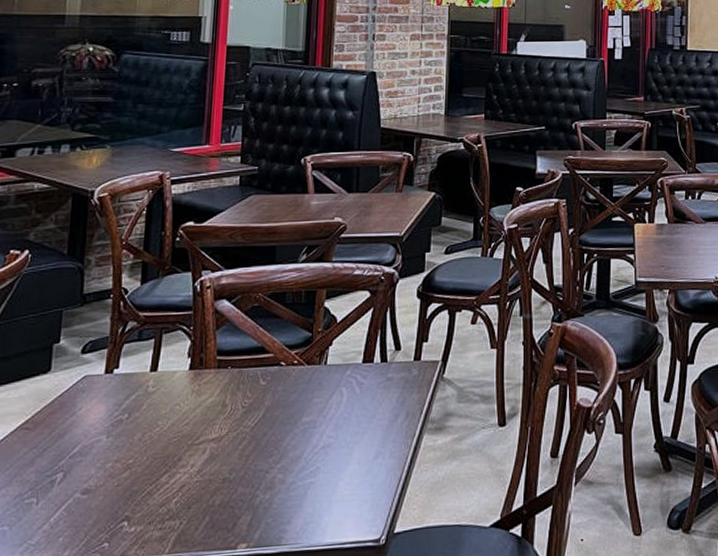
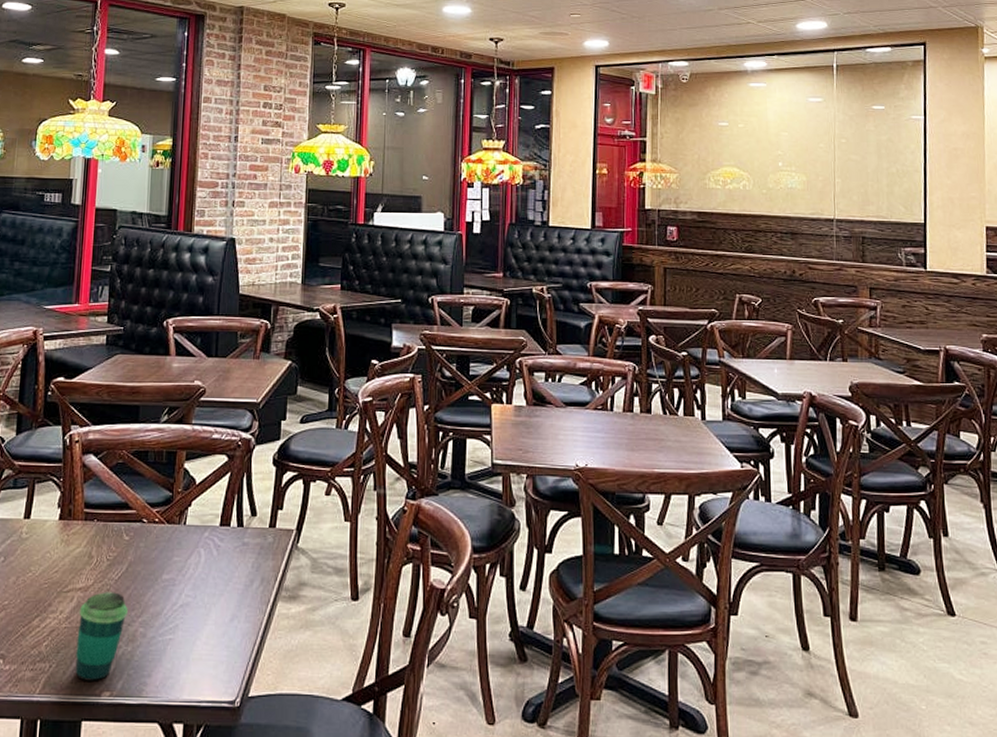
cup: none [208,439,265,535] -> present [75,592,128,681]

